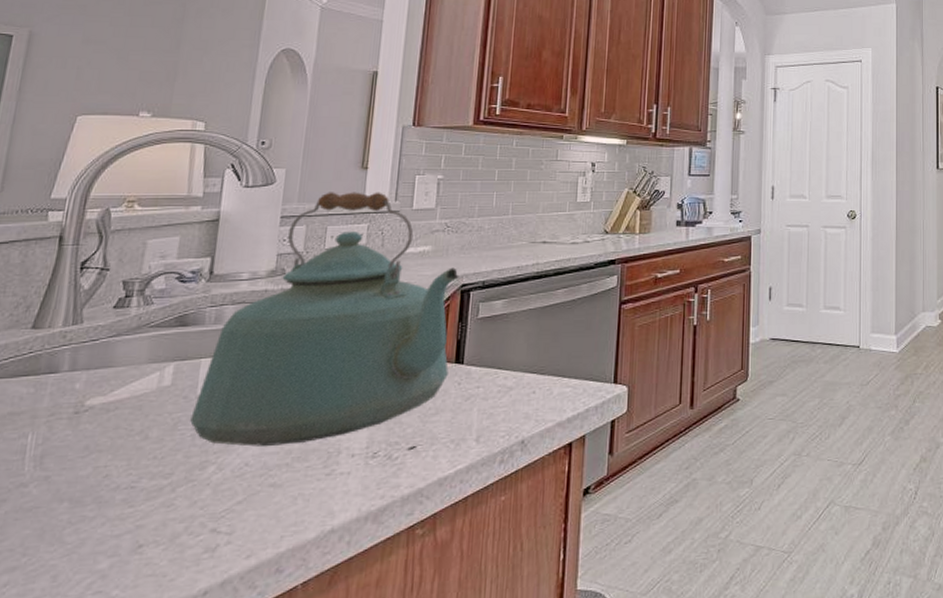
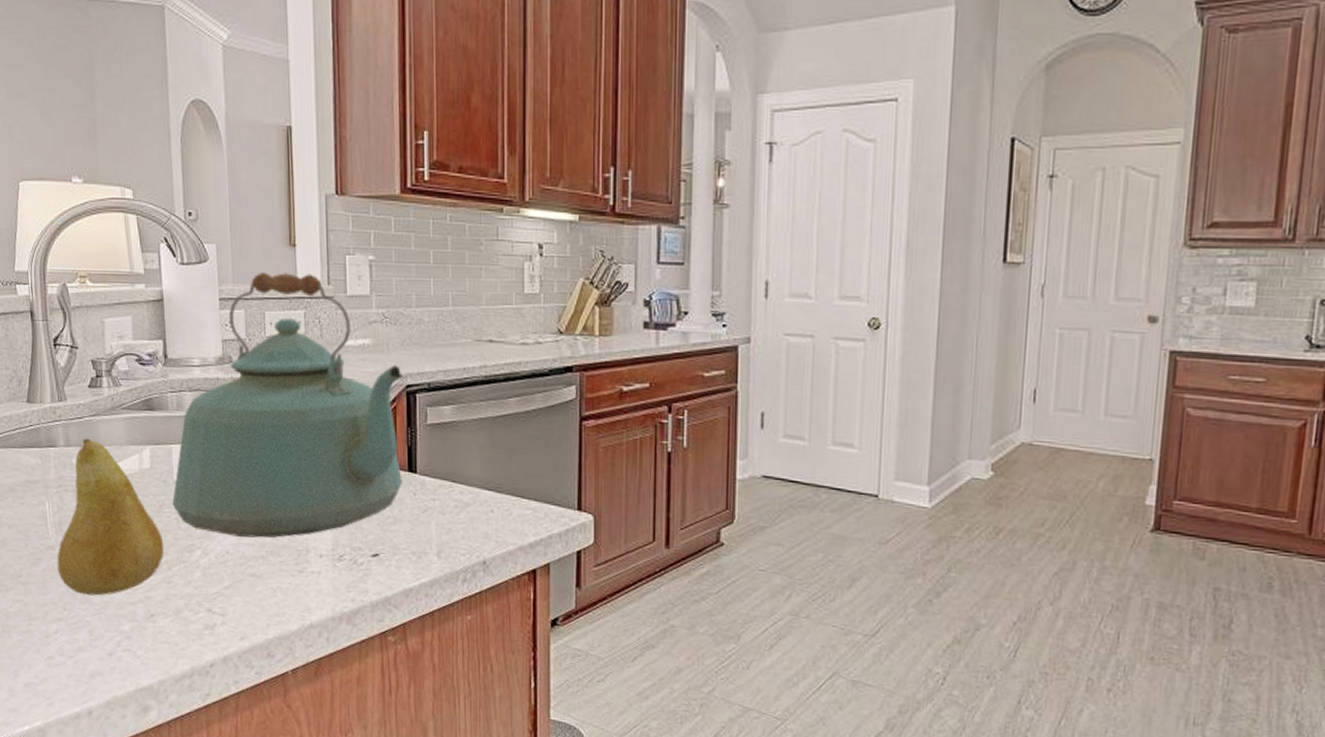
fruit: none [25,360,172,535] -> present [57,438,164,596]

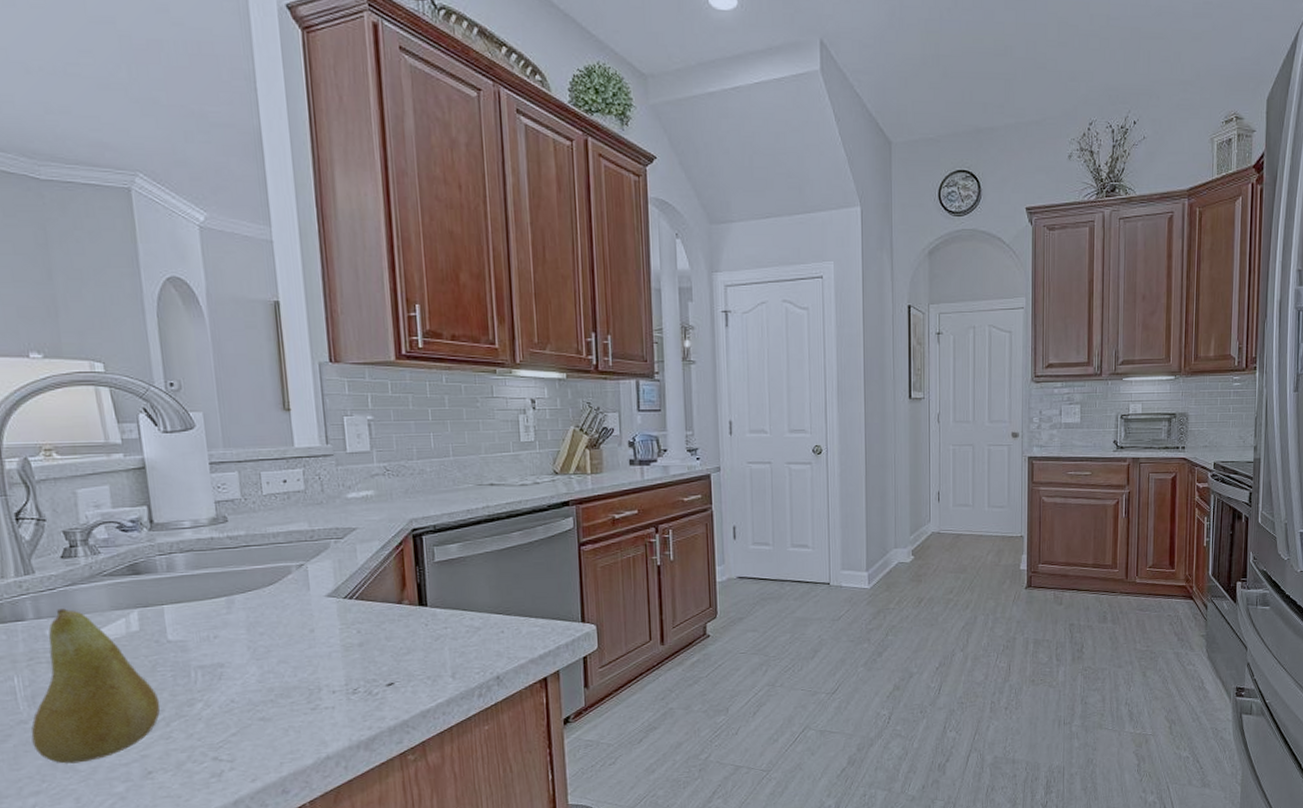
kettle: present [172,272,404,538] -> none [167,435,414,685]

